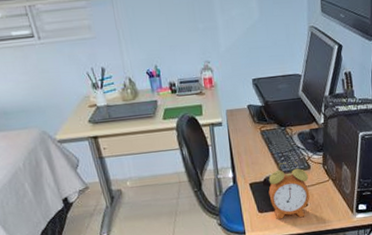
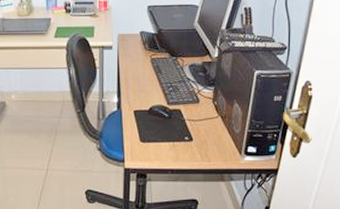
alarm clock: present [268,161,310,220] -> none [153,93,196,152]

